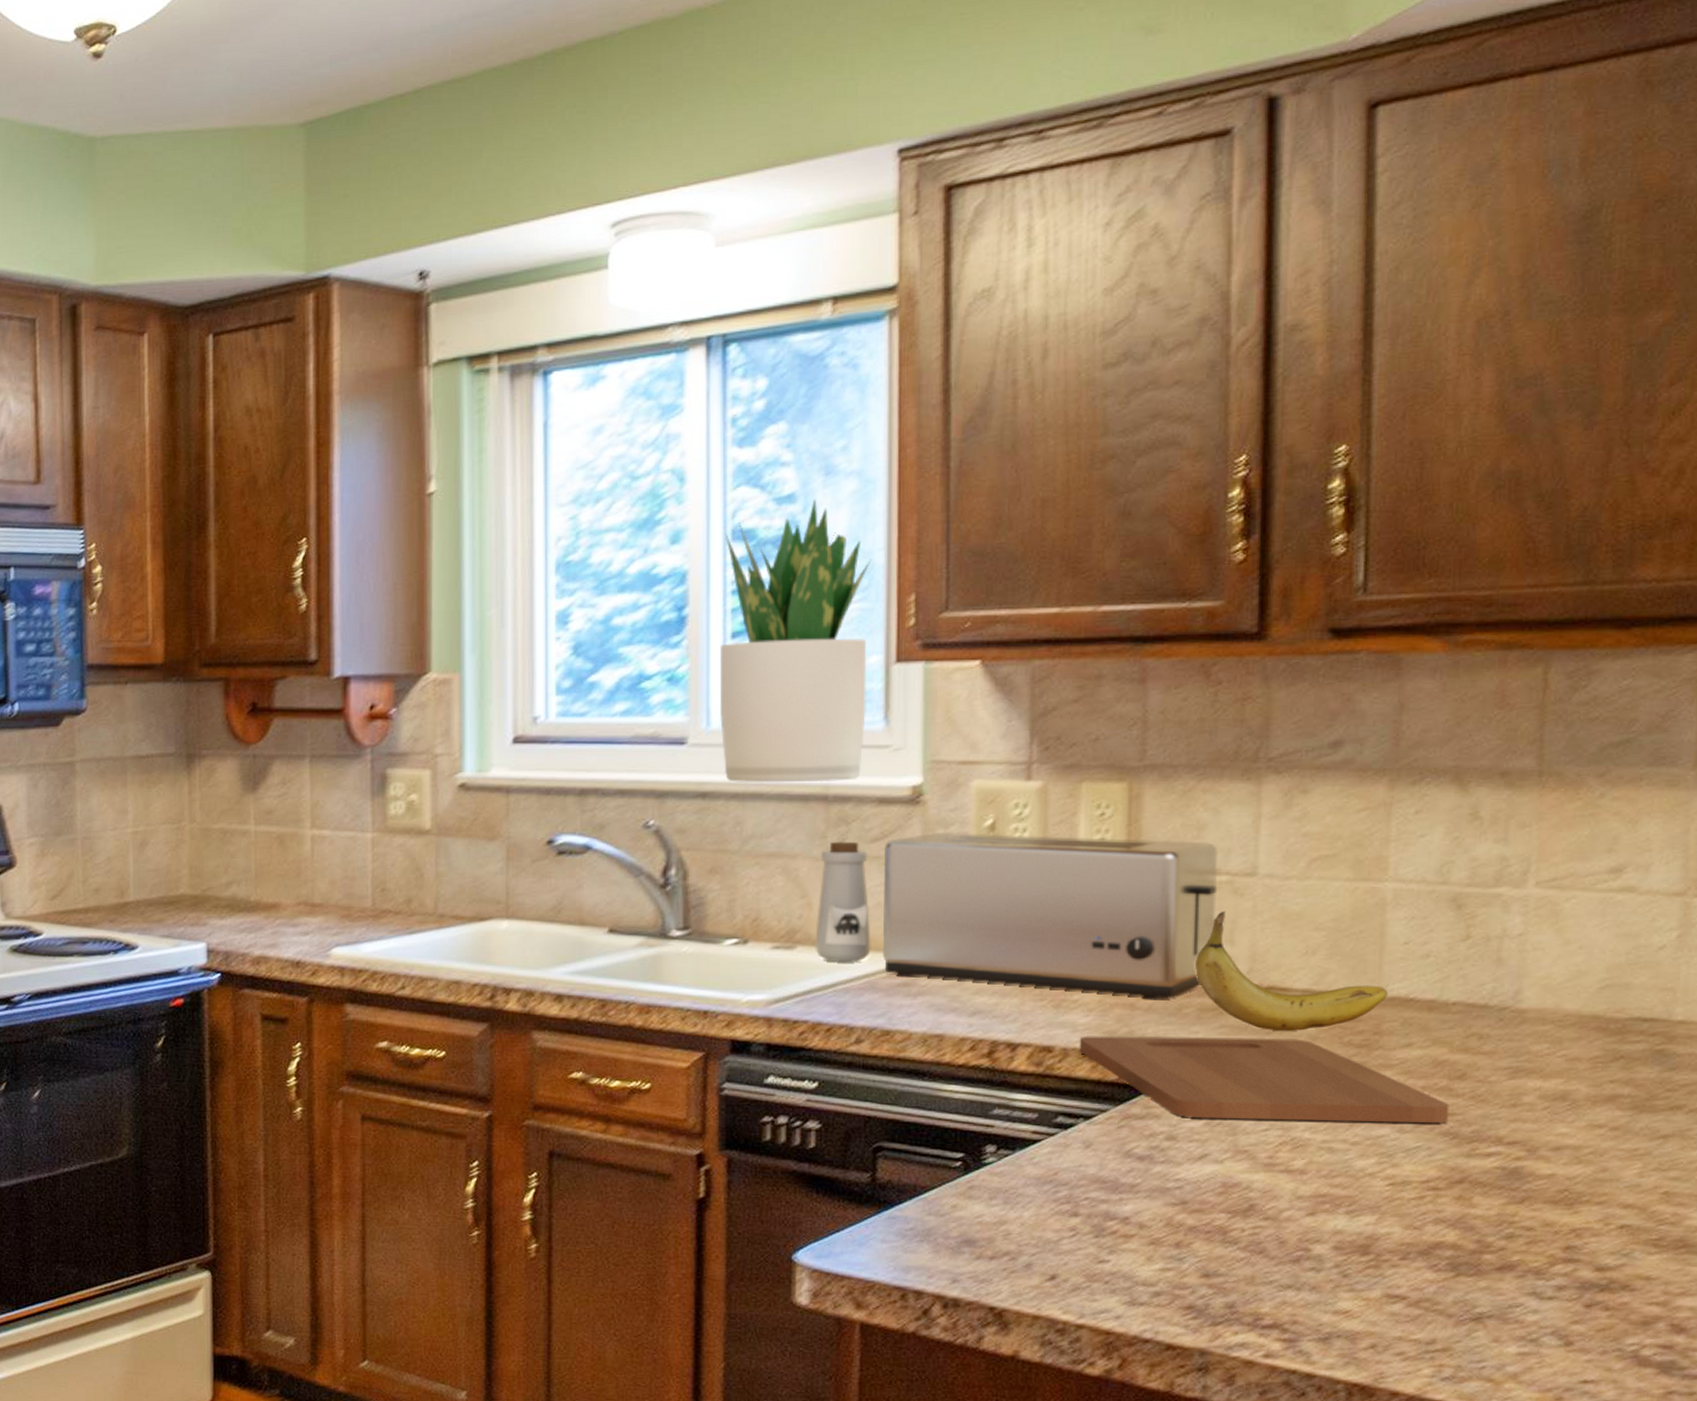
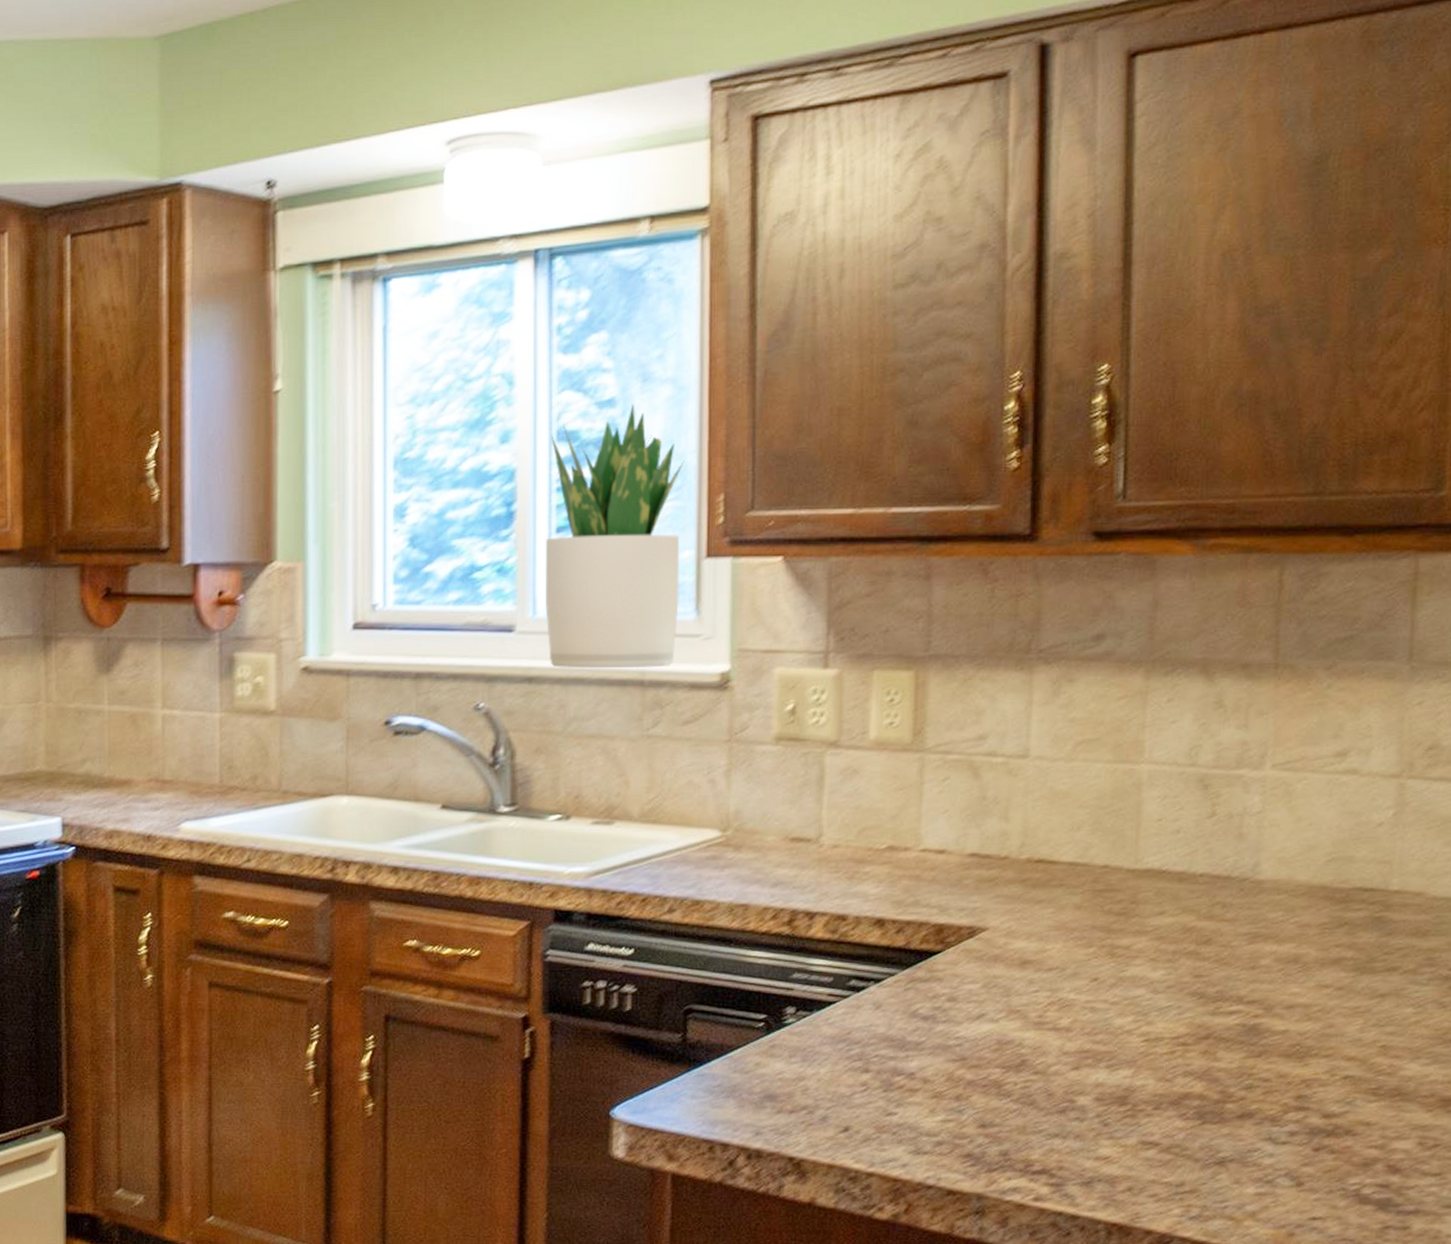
bottle: present [815,841,871,963] -> none [631,724,683,838]
toaster: present [883,832,1219,999] -> none [694,715,995,871]
cutting board: present [1079,1036,1449,1123] -> none [870,905,1197,984]
fruit: present [1195,911,1388,1031] -> none [974,790,1144,900]

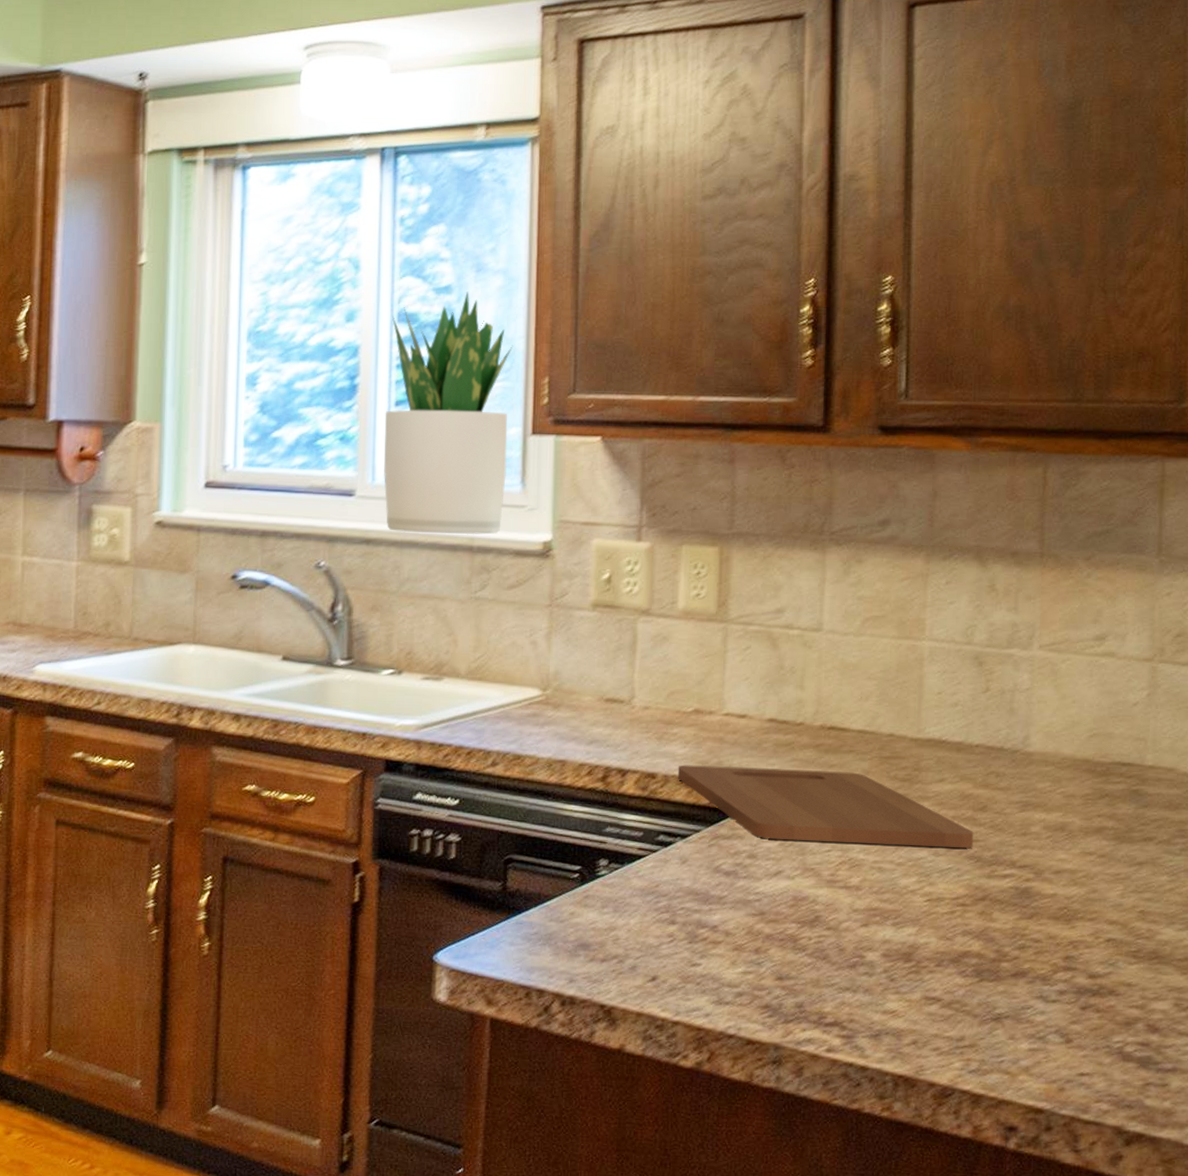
cutting board: none [870,905,1197,984] -> present [677,765,974,848]

